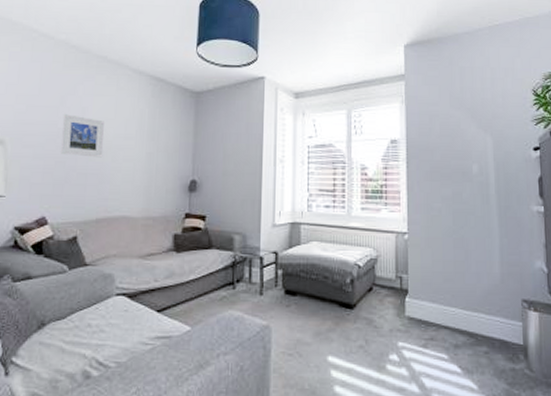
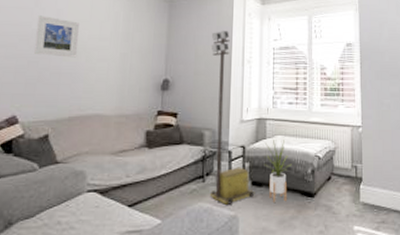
portable light tower: none [240,128,289,313] -> present [209,31,255,205]
house plant: none [300,245,329,313] -> present [265,138,292,202]

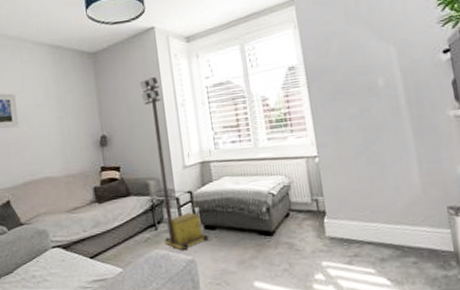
house plant: present [265,138,292,202] -> none [212,179,244,244]

